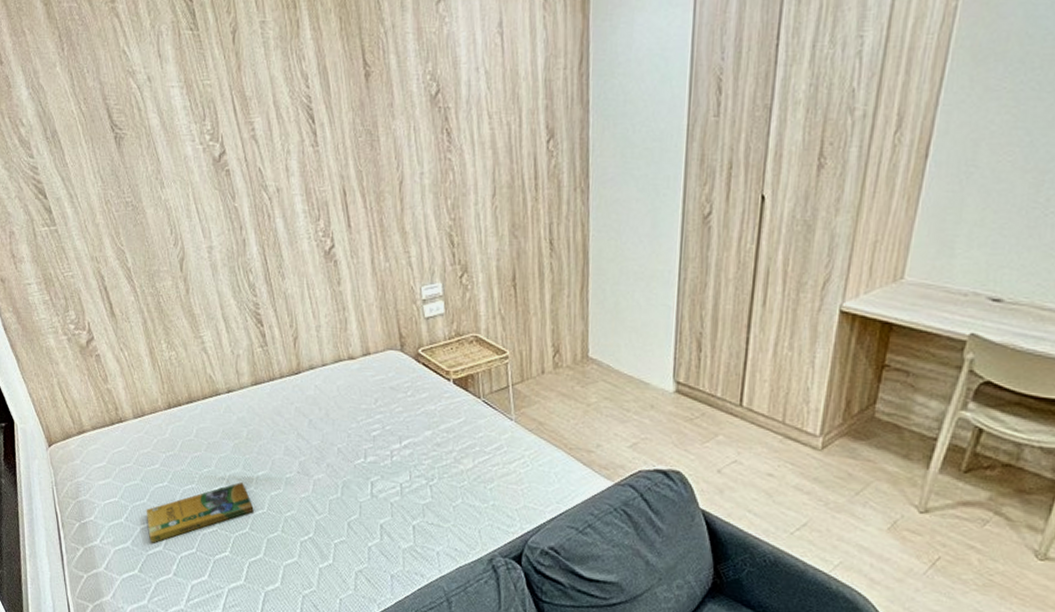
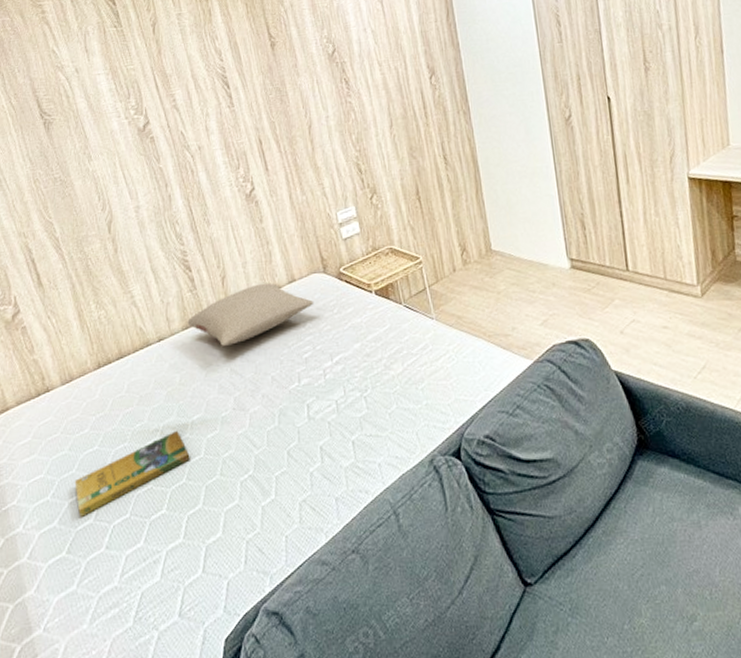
pillow: none [257,351,388,409] -> present [187,282,314,346]

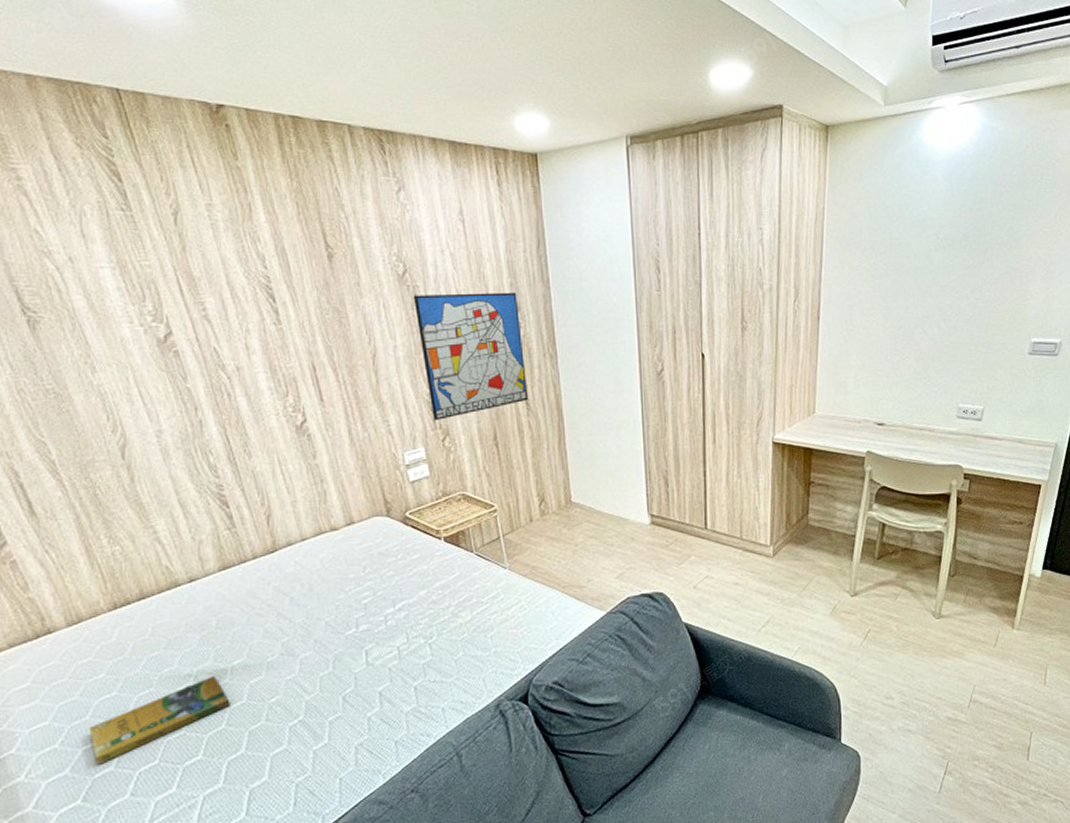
pillow: present [187,282,314,346] -> none [225,524,376,589]
wall art: none [341,58,446,180] -> present [413,292,529,420]

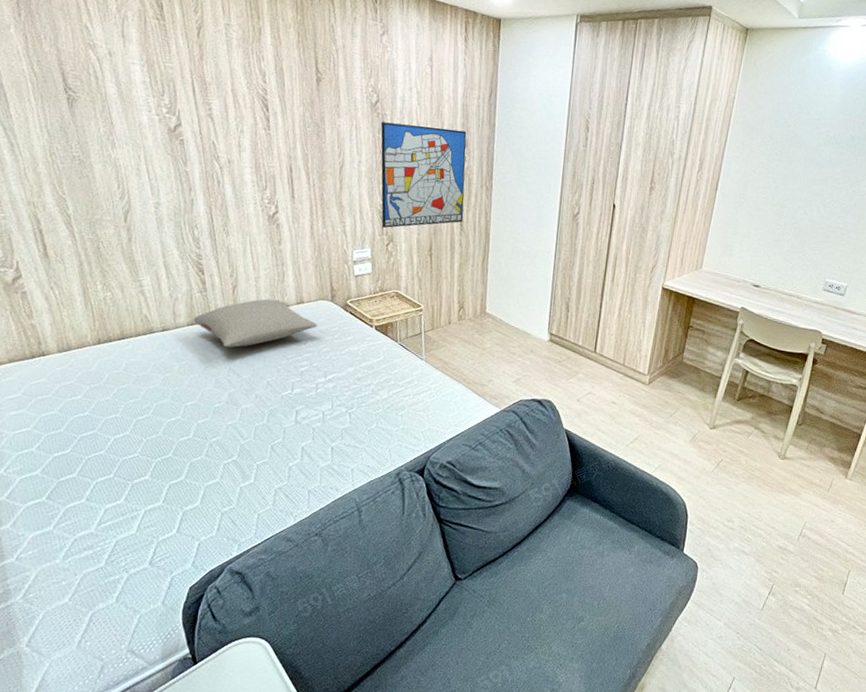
booklet: present [89,675,230,765] -> none [61,411,179,470]
pillow: none [225,524,376,589] -> present [193,298,318,348]

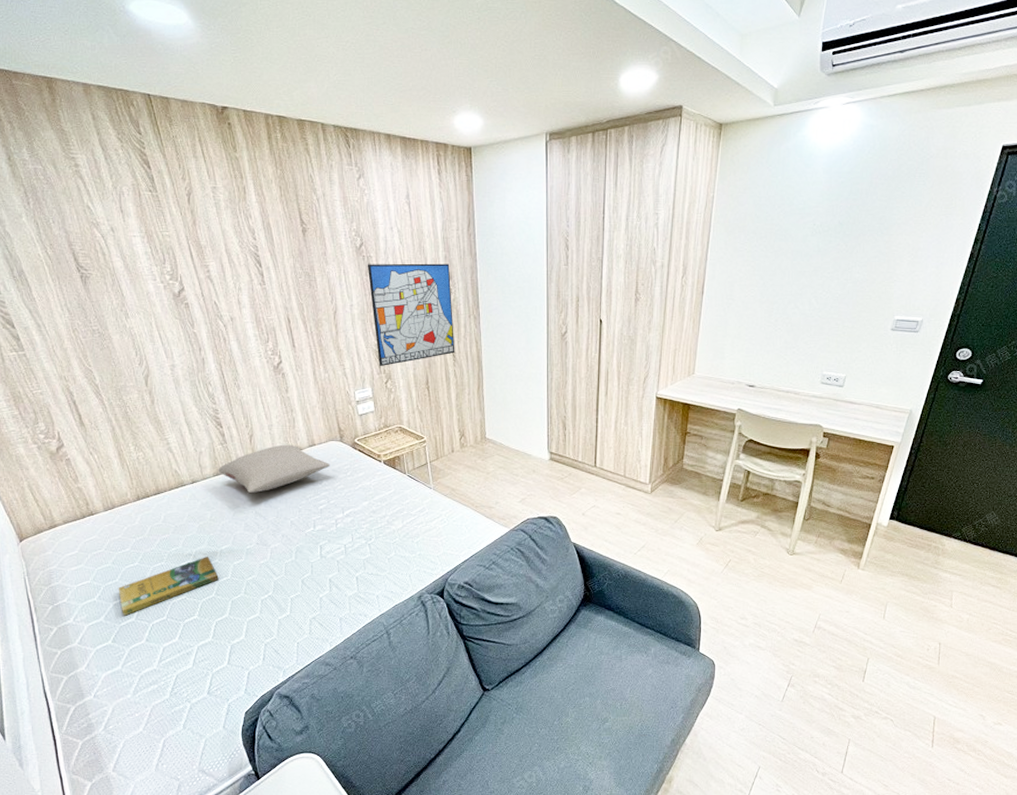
booklet: none [61,411,179,470] -> present [118,556,219,616]

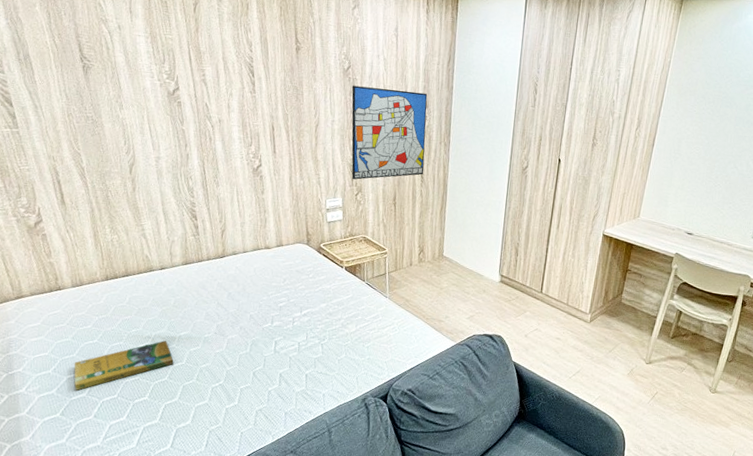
pillow: present [218,444,331,493] -> none [187,242,295,285]

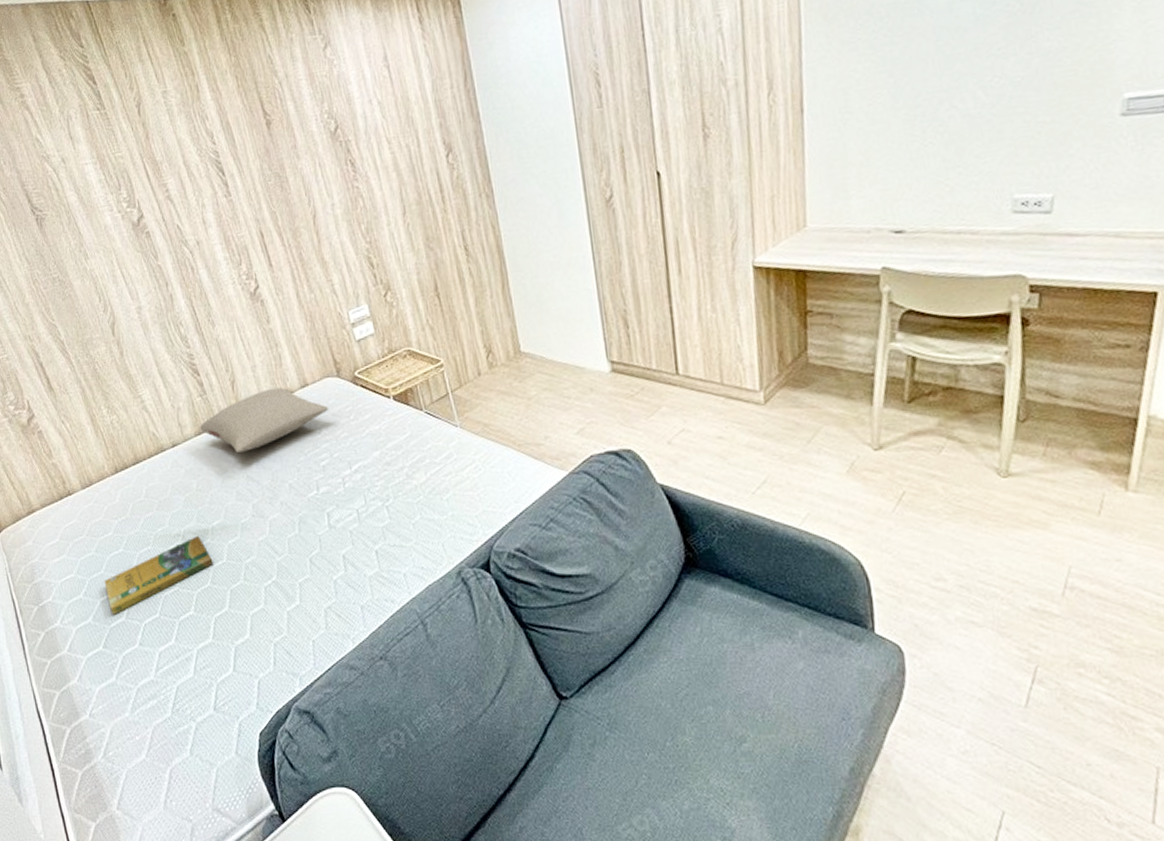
pillow: none [187,242,295,285] -> present [199,387,329,452]
wall art: present [351,85,428,180] -> none [346,132,467,275]

